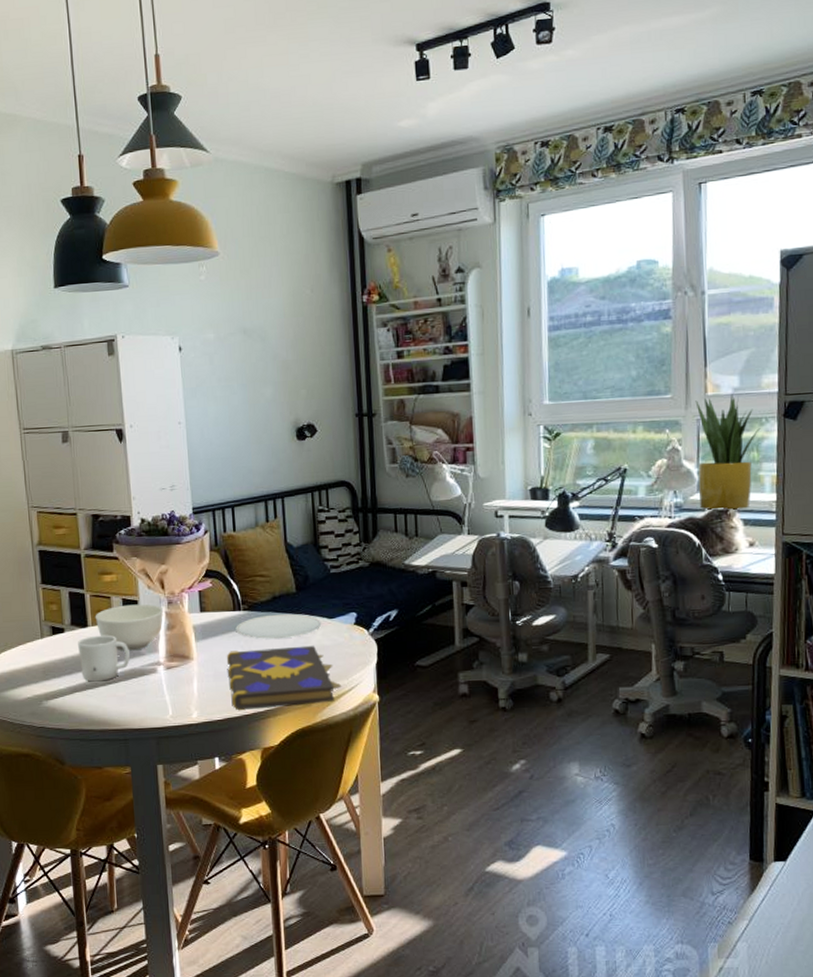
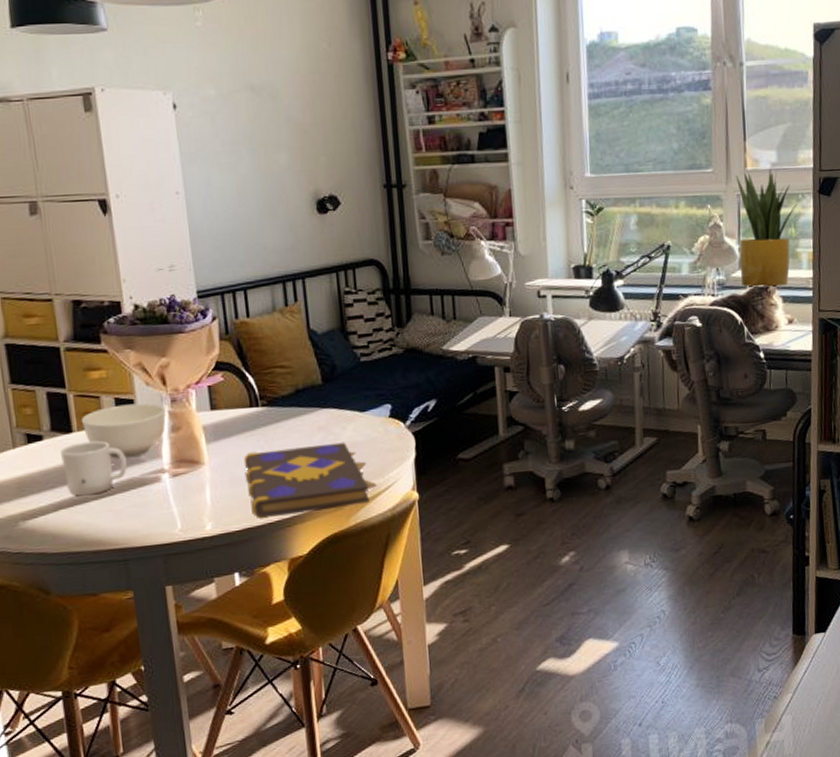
plate: present [235,613,322,640] -> none [253,408,353,438]

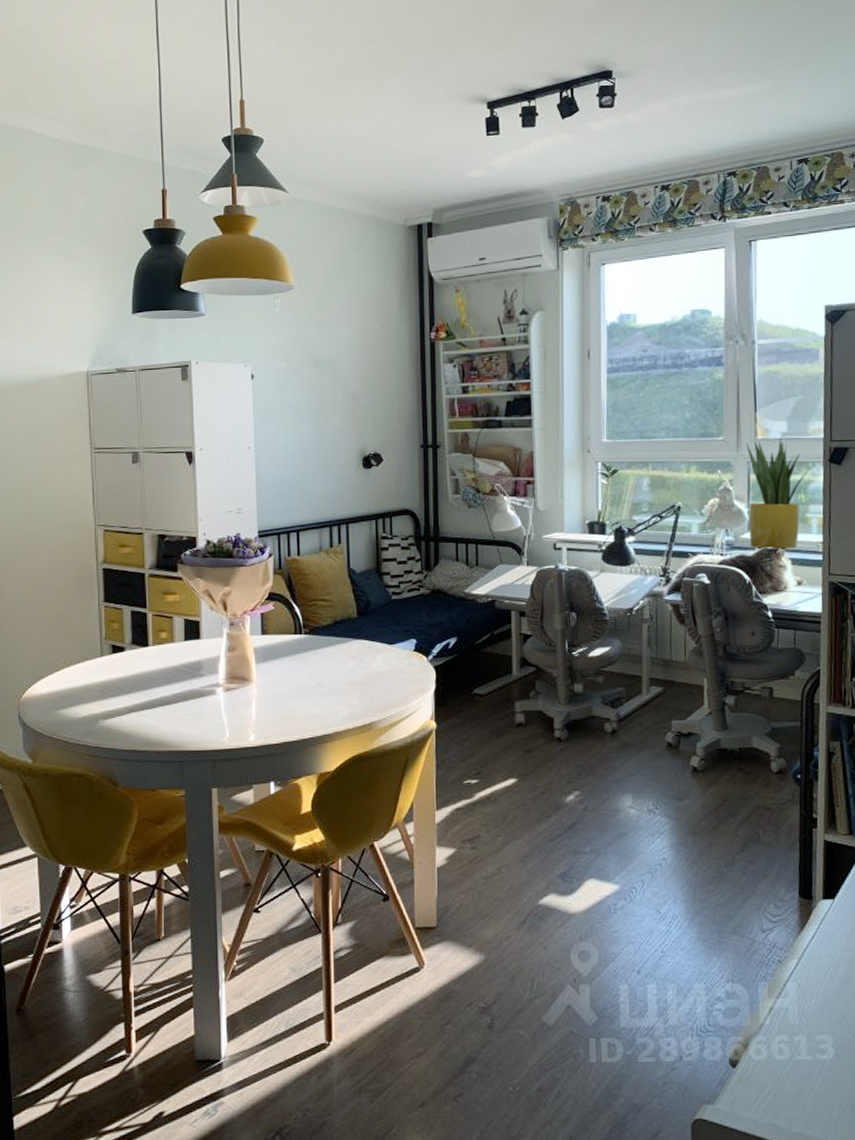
mug: present [61,440,127,496] -> none [138,655,189,702]
bowl: present [81,403,166,459] -> none [156,625,224,672]
book: present [243,442,376,518] -> none [285,671,399,734]

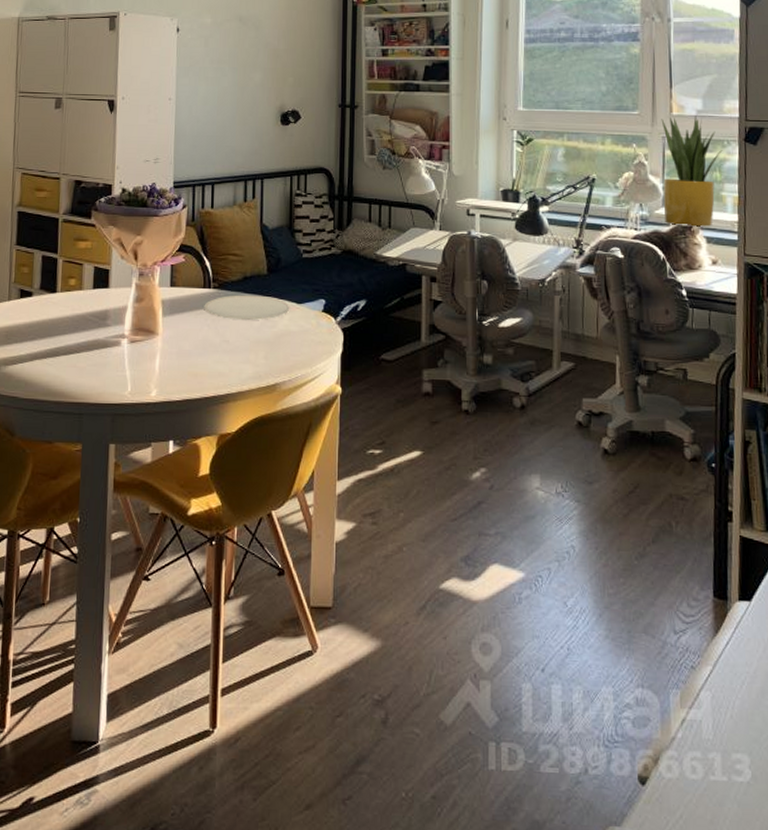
plate: none [296,638,382,664] -> present [204,295,290,321]

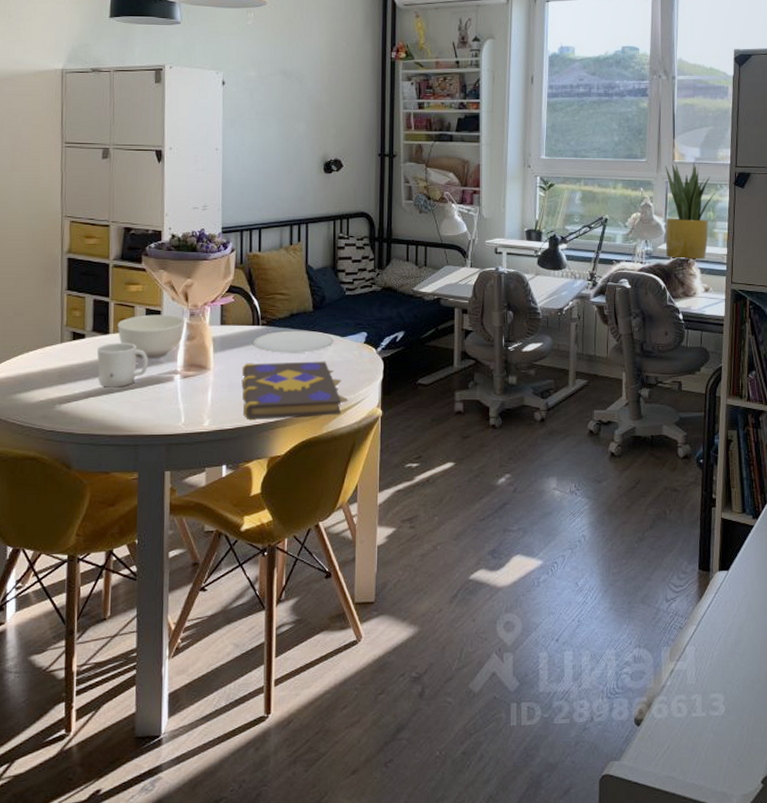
mug: none [43,302,95,350] -> present [97,342,148,388]
bowl: none [65,273,133,321] -> present [117,314,185,359]
book: none [191,329,304,392] -> present [242,361,348,420]

